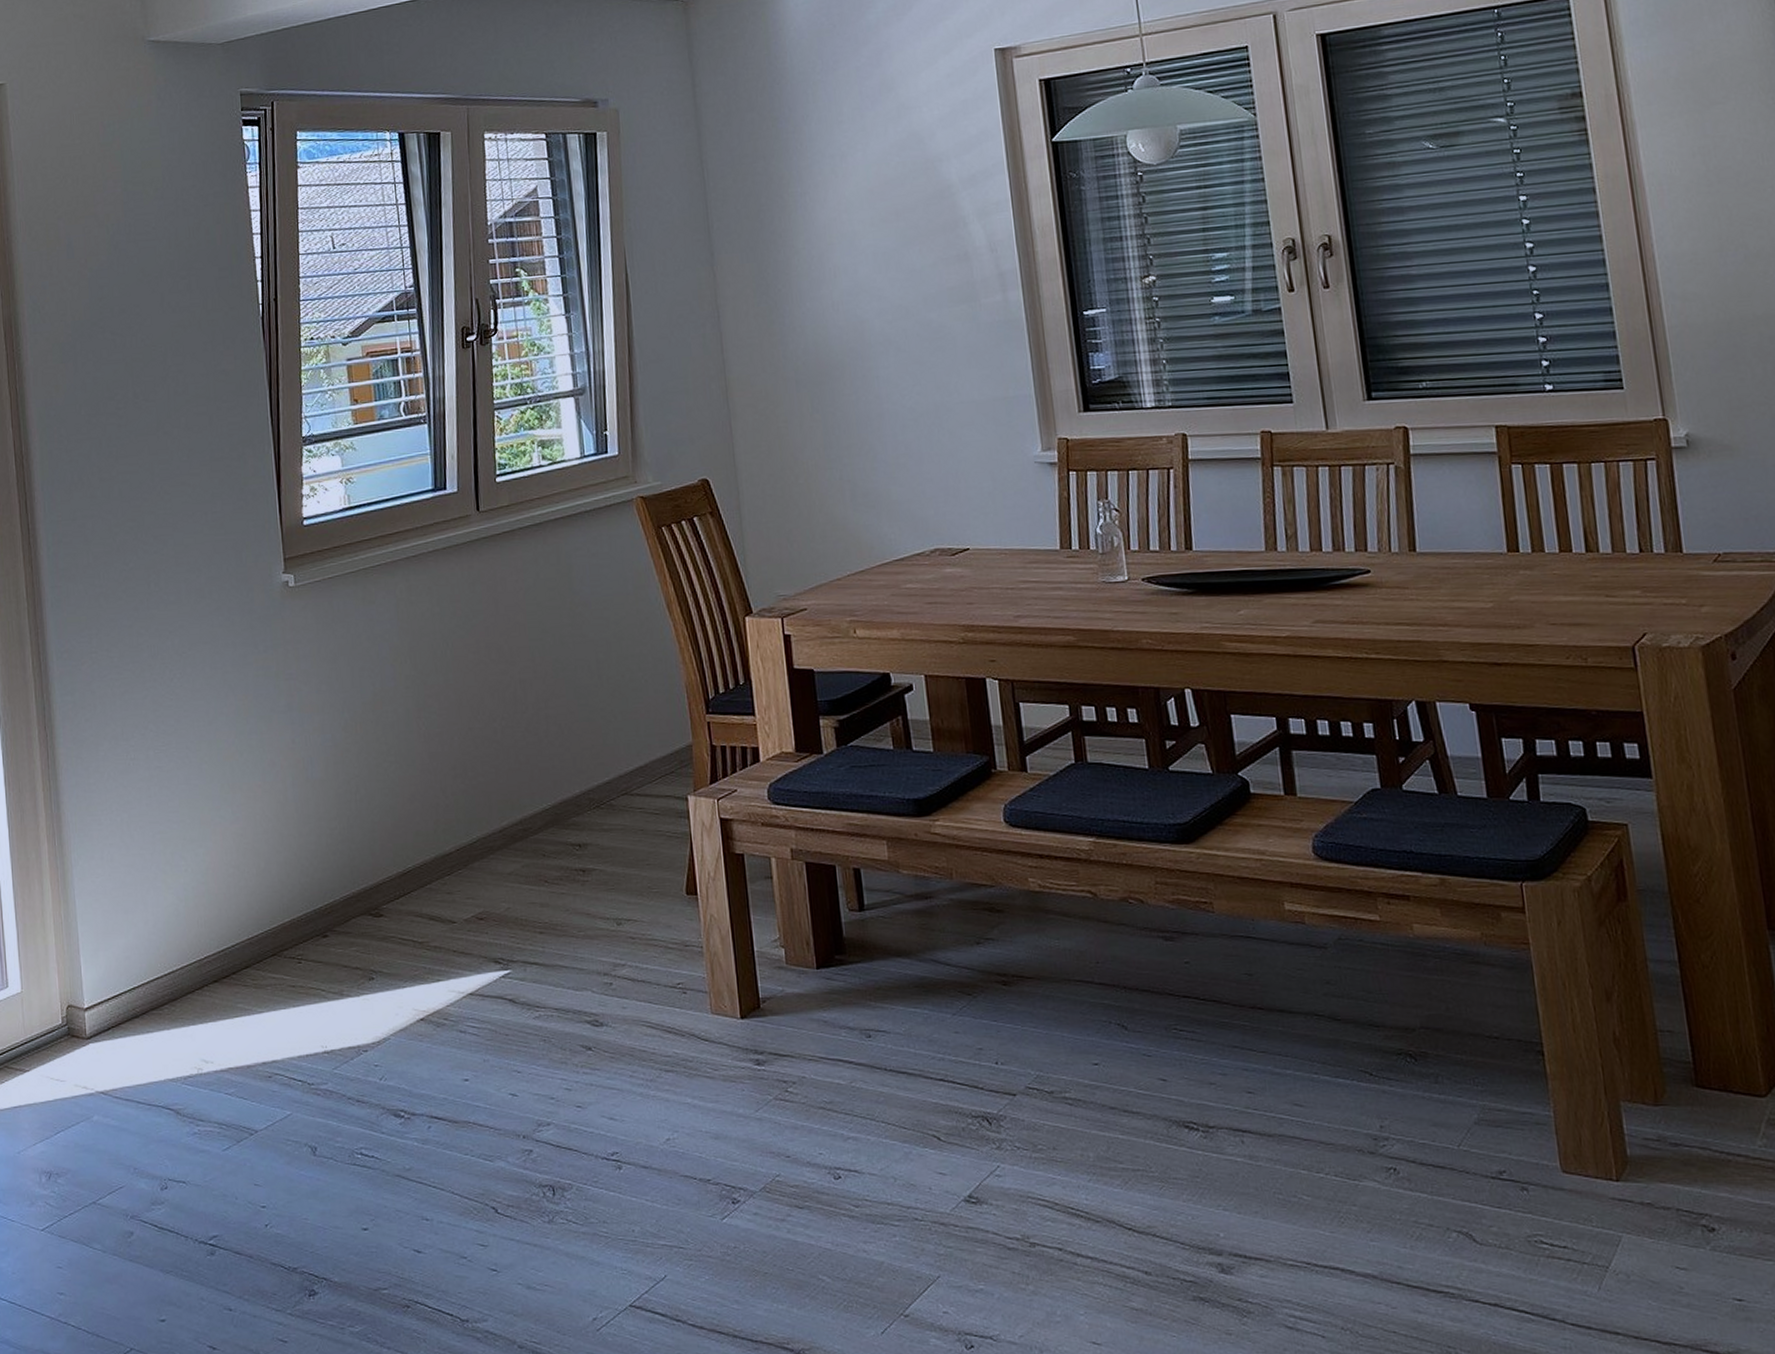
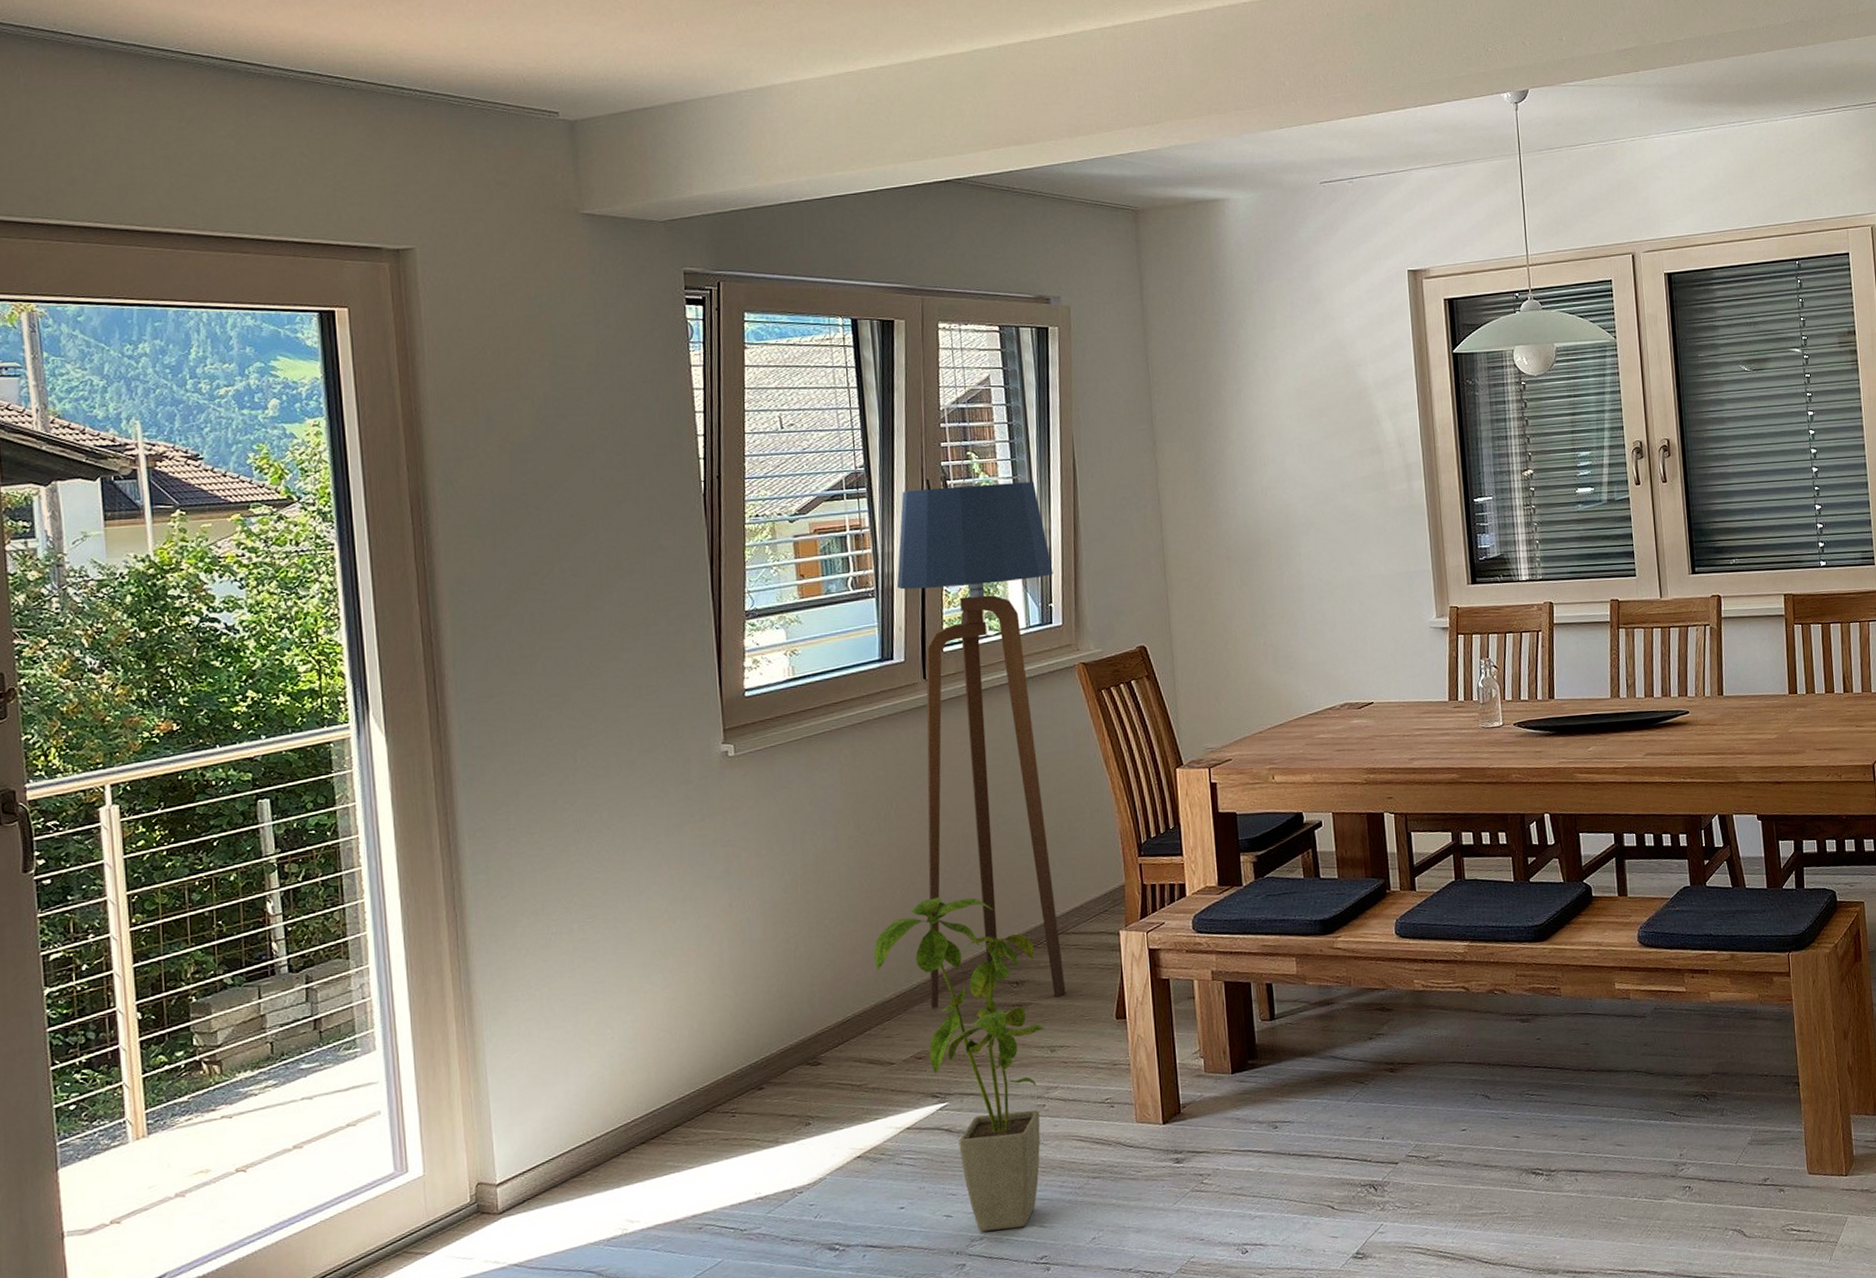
house plant: none [433,746,611,1118] -> present [874,897,1046,1232]
floor lamp: none [448,299,632,867] -> present [896,481,1066,1009]

